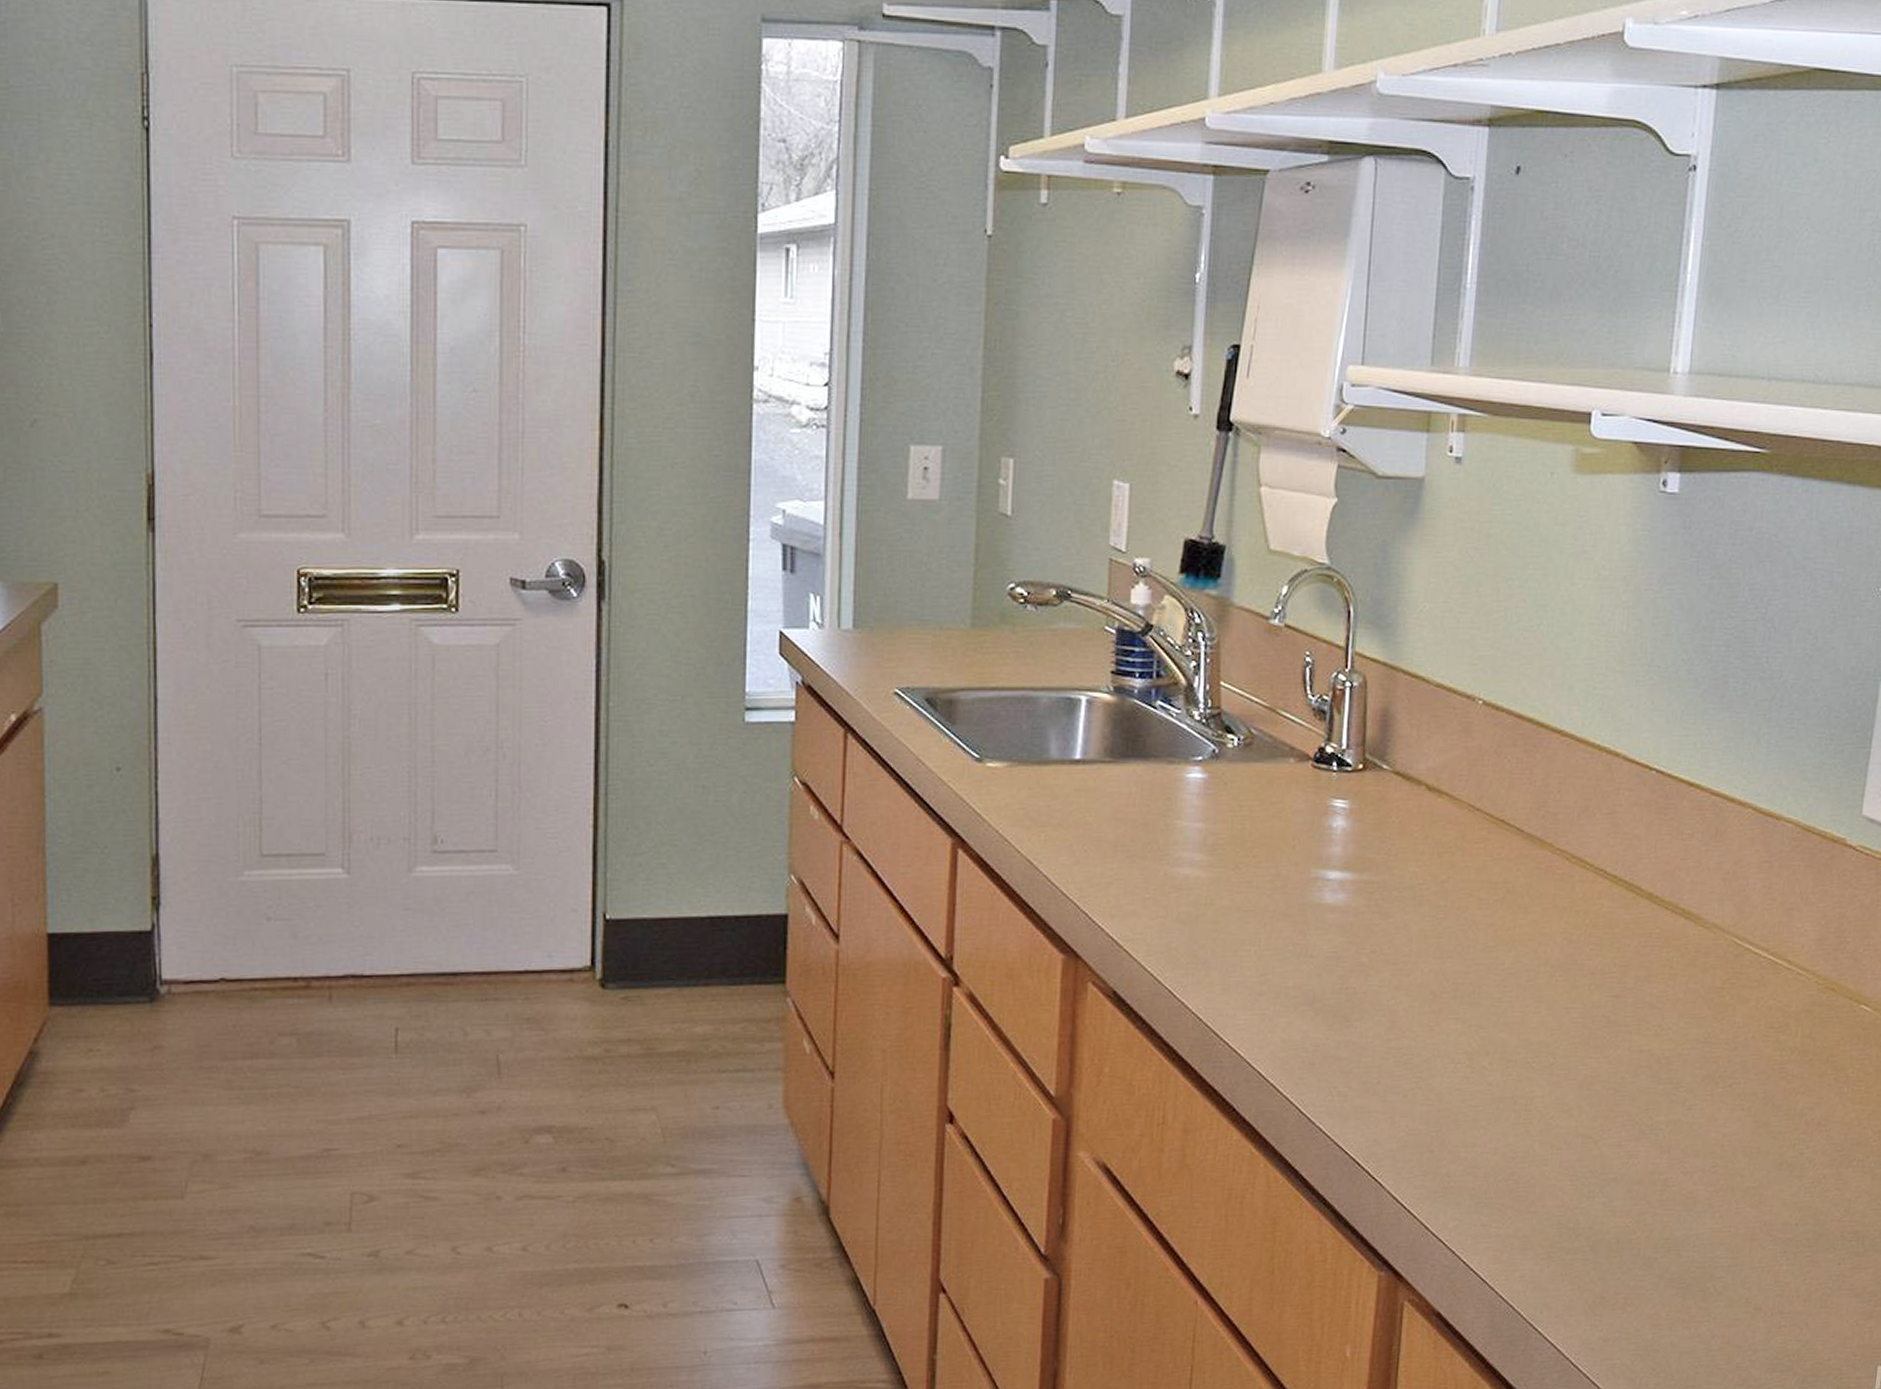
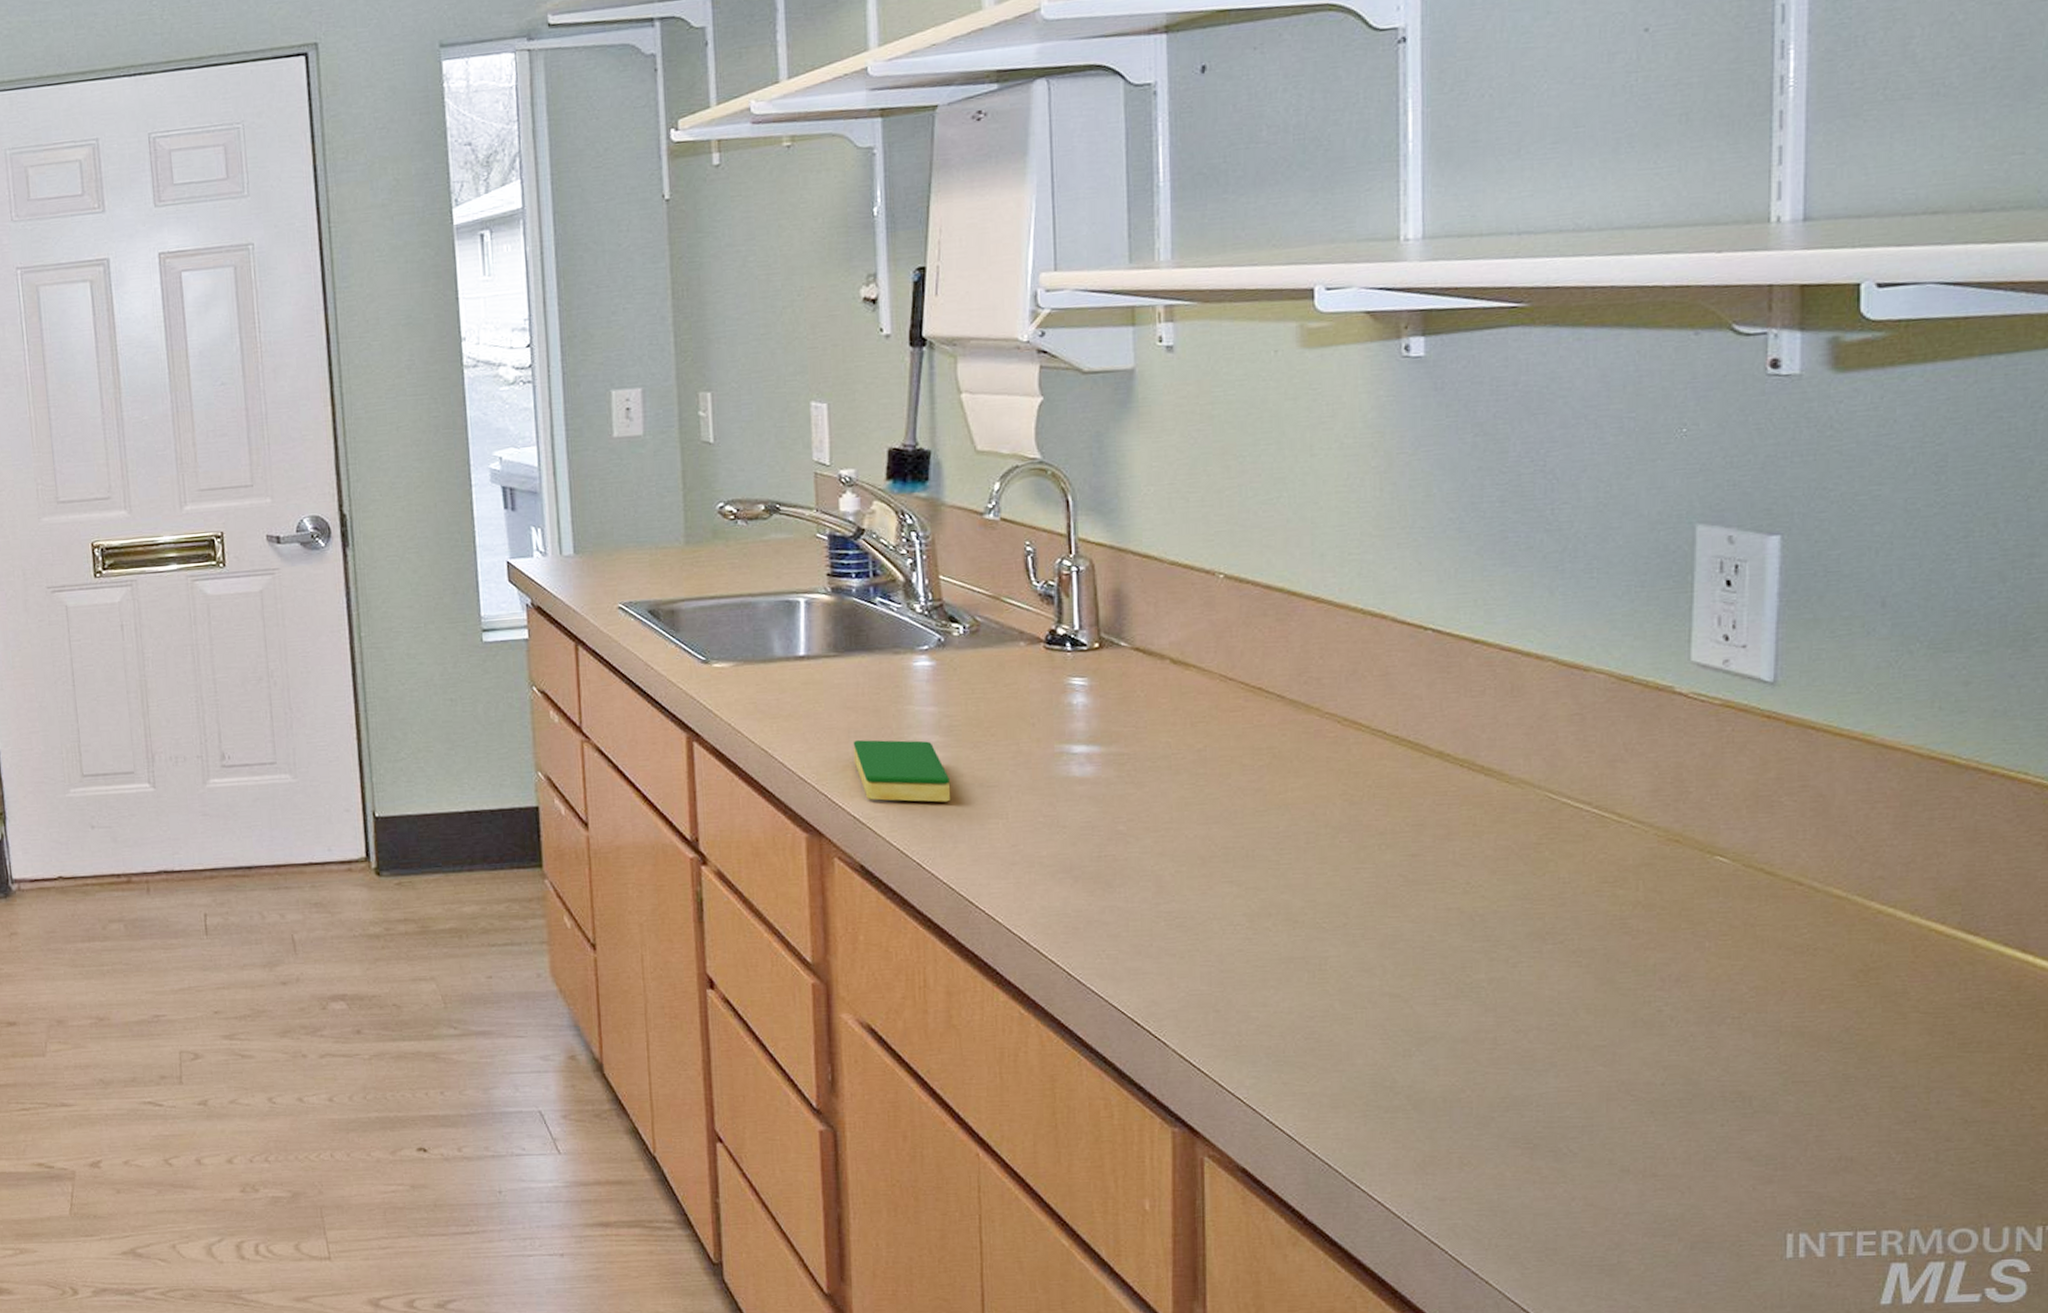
dish sponge: none [1118,855,1209,926] -> present [853,740,950,803]

